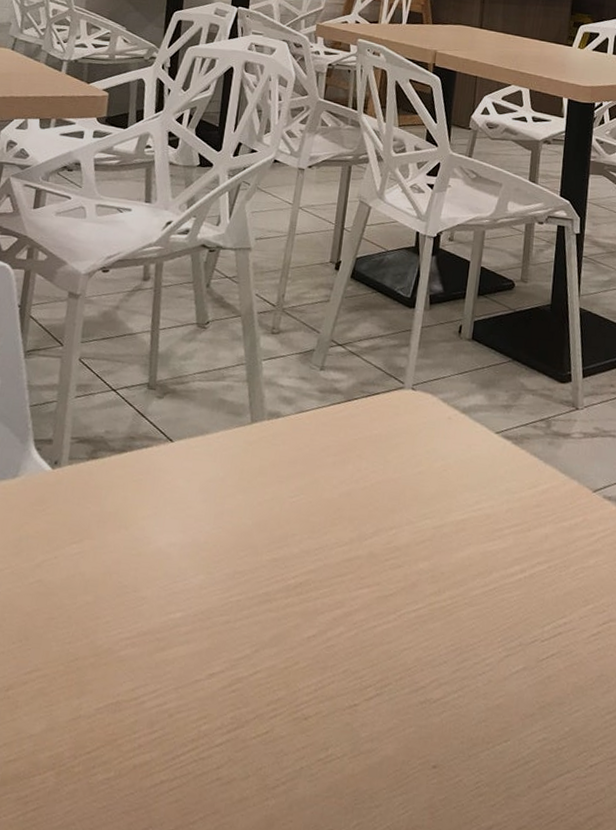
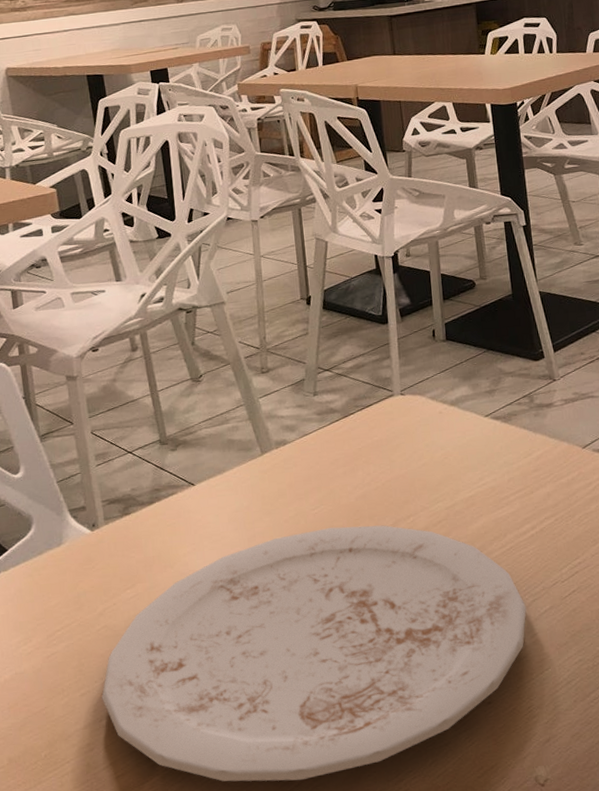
plate: none [15,520,497,813] -> present [102,525,527,782]

